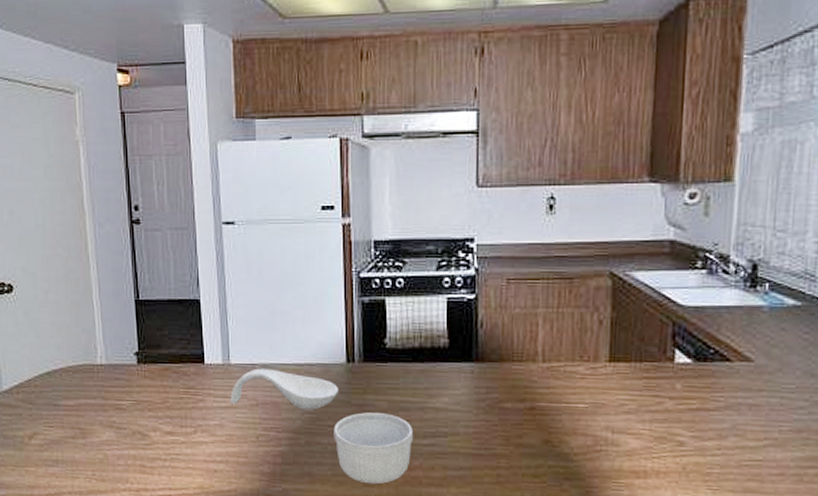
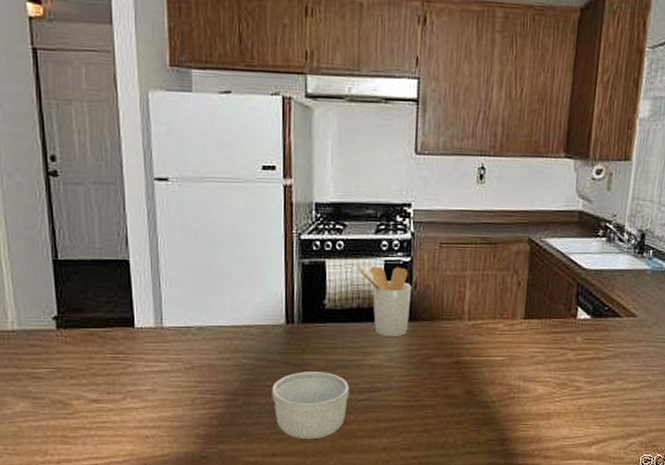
spoon rest: present [230,368,338,410] -> none [163,331,277,371]
utensil holder: none [419,303,478,378] -> present [357,265,412,336]

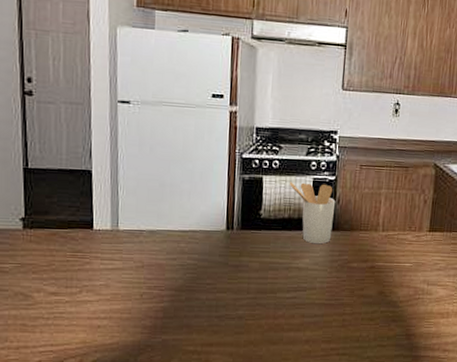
ramekin: present [272,372,350,439] -> none [211,272,280,331]

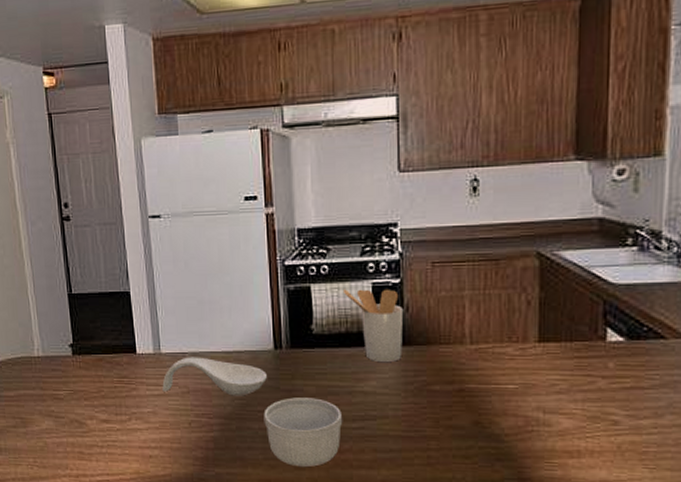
spoon rest: none [117,234,218,271] -> present [162,357,267,396]
ramekin: none [211,272,280,331] -> present [263,397,343,467]

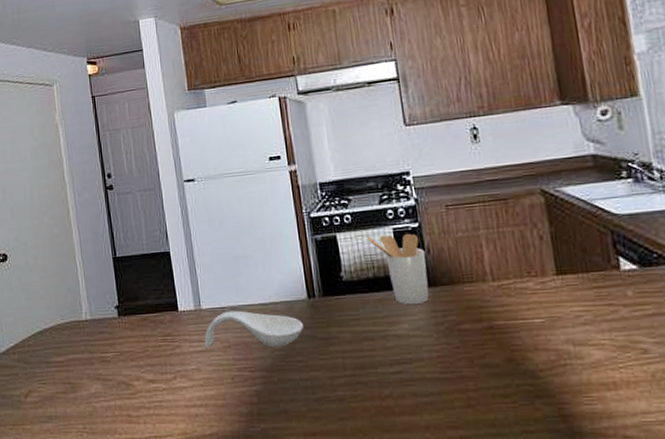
ramekin: present [263,397,343,467] -> none [303,344,381,416]

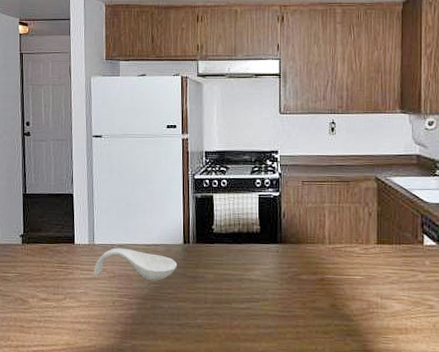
utensil holder: present [367,233,430,304] -> none [238,199,281,256]

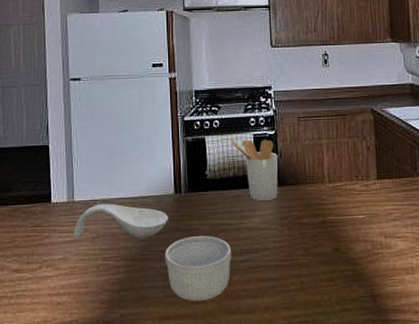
ramekin: none [173,283,234,340] -> present [165,236,232,301]
utensil holder: none [238,199,281,256] -> present [232,139,279,201]

